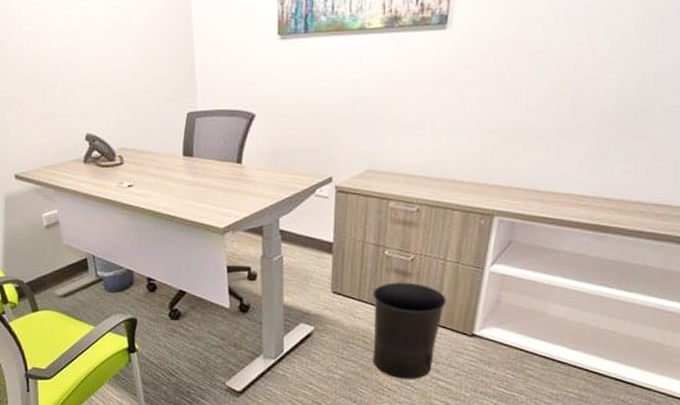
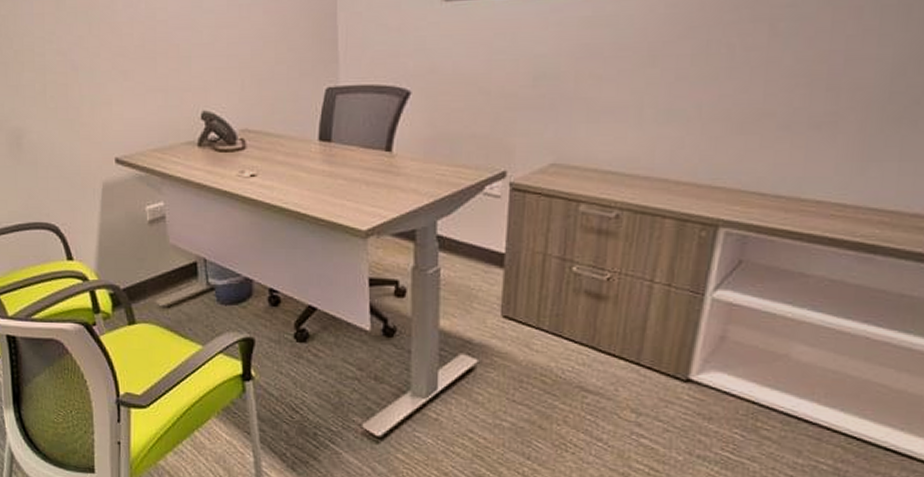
waste bin: present [373,282,447,379] -> none [553,307,653,434]

